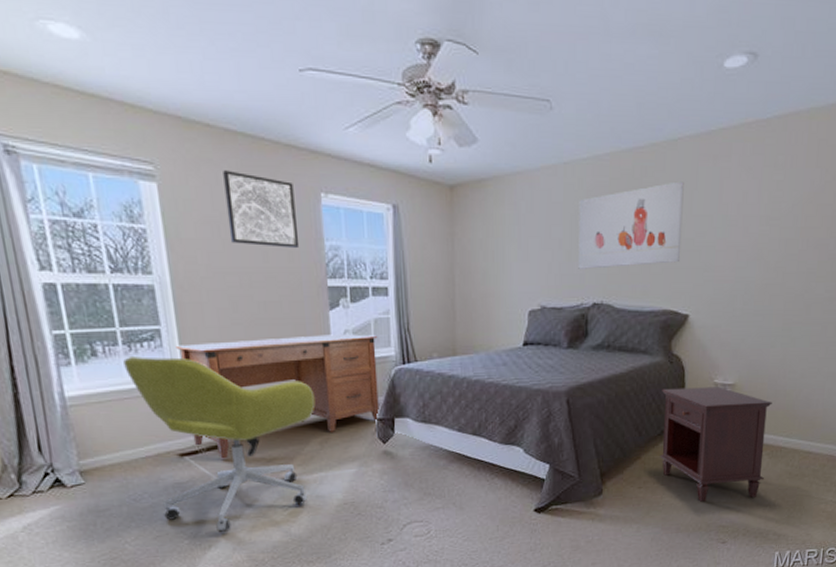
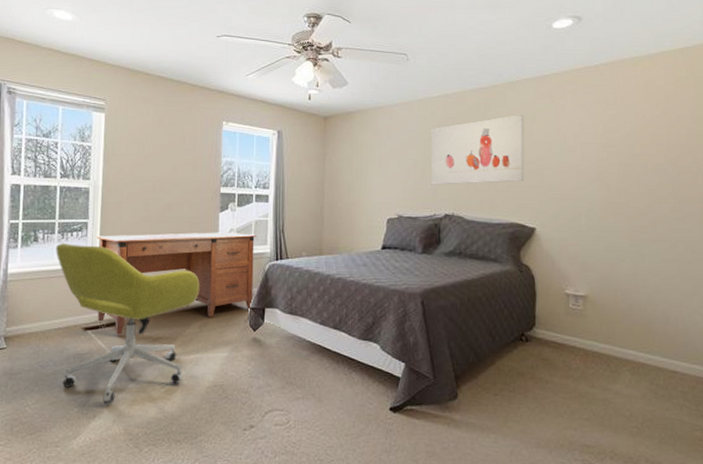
wall art: present [223,170,300,249] -> none [151,105,203,163]
nightstand: present [659,387,772,502] -> none [513,296,628,416]

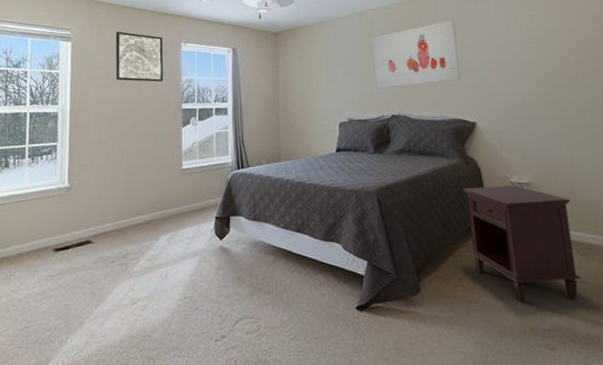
office chair: present [56,243,200,403] -> none [26,167,166,324]
desk: present [97,232,257,335] -> none [66,145,219,254]
wall art: none [151,105,203,163] -> present [115,31,164,83]
nightstand: none [513,296,628,416] -> present [463,185,580,302]

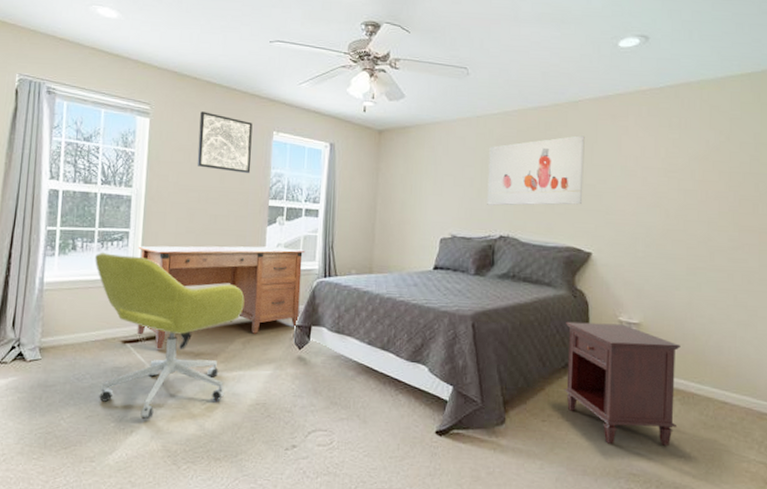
office chair: none [26,167,166,324] -> present [95,253,245,419]
desk: none [66,145,219,254] -> present [136,246,305,350]

